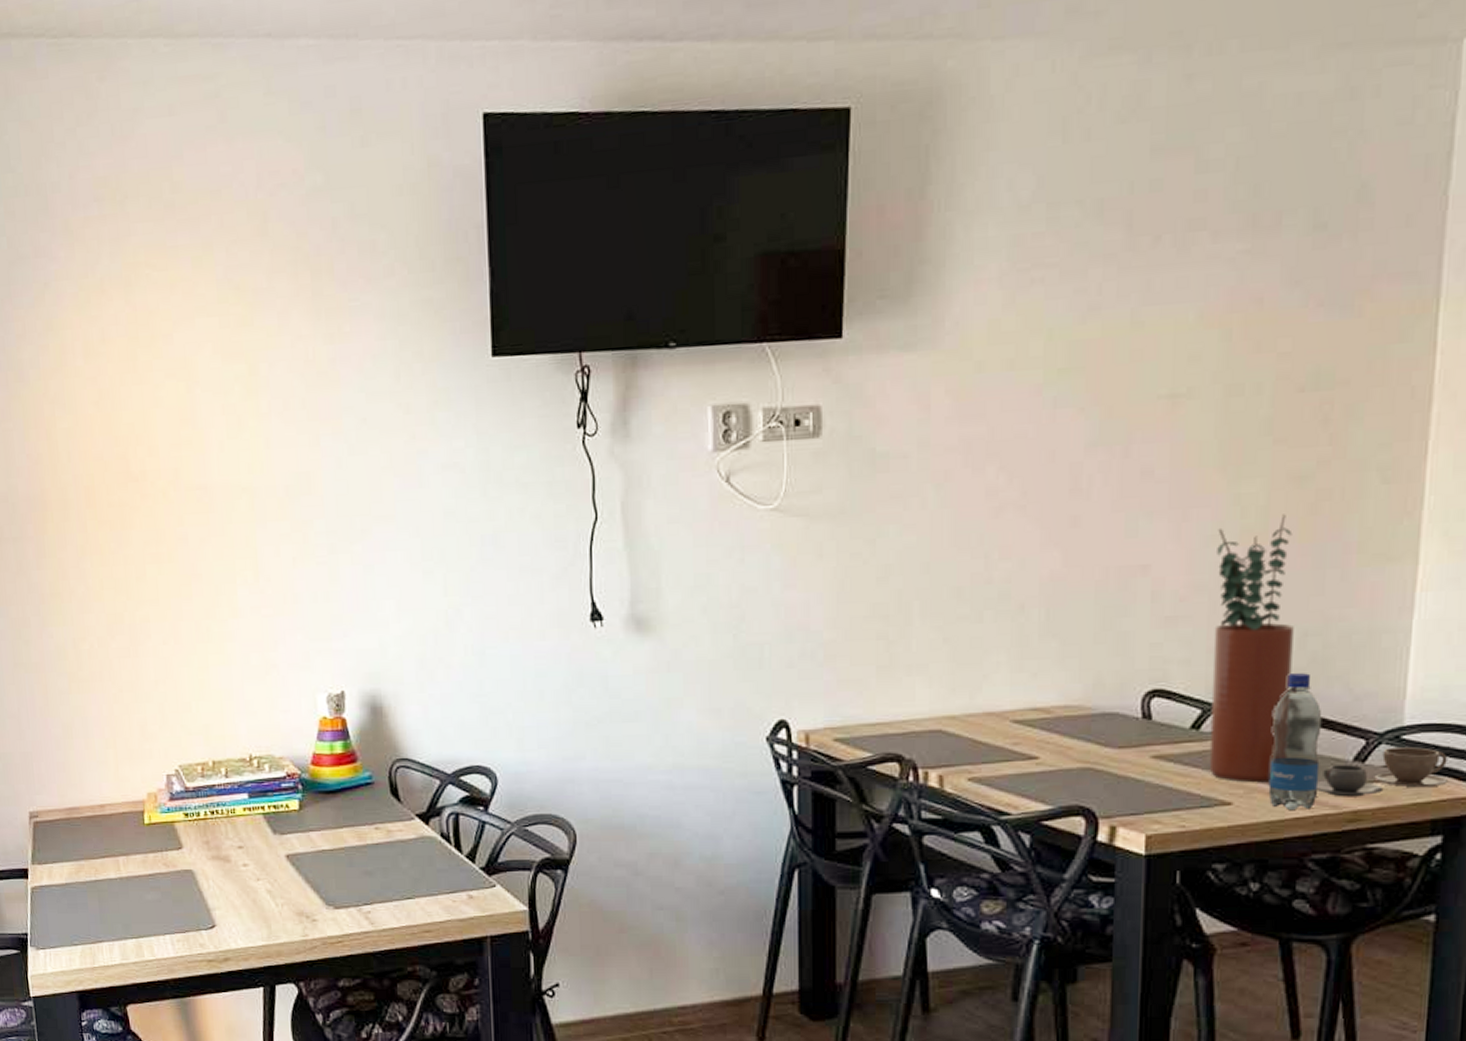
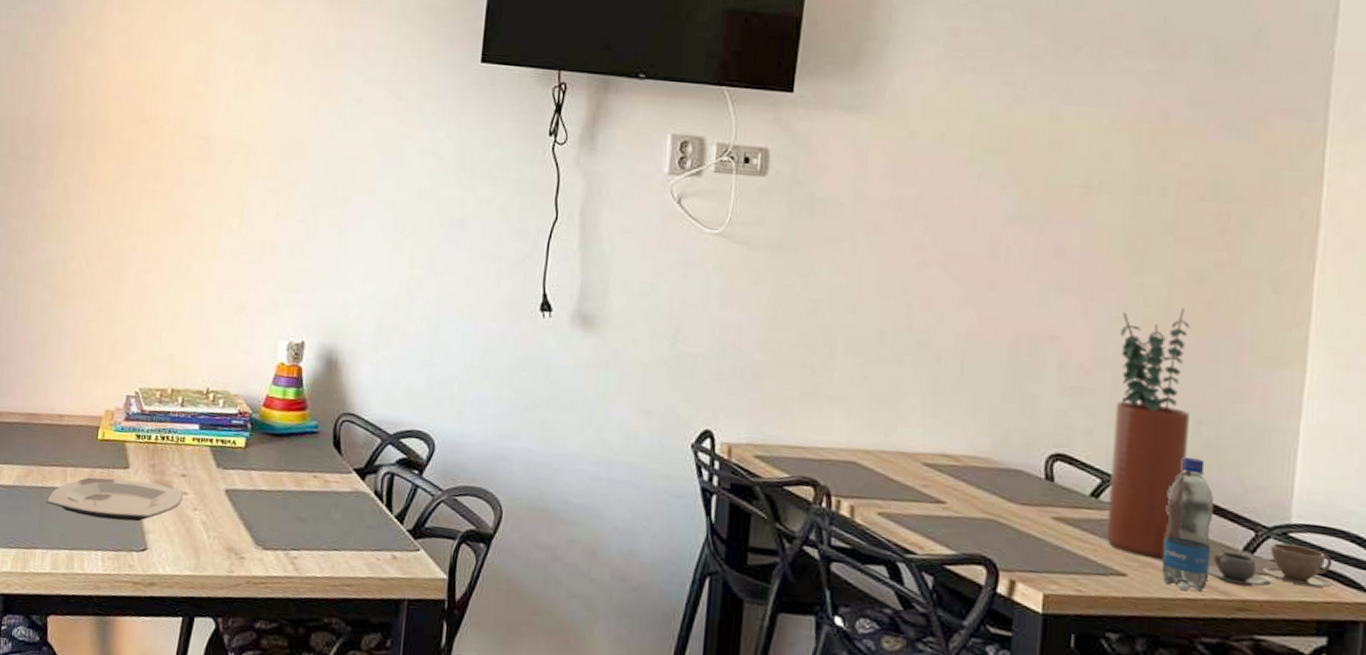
plate: none [104,859,244,902] -> present [47,477,184,522]

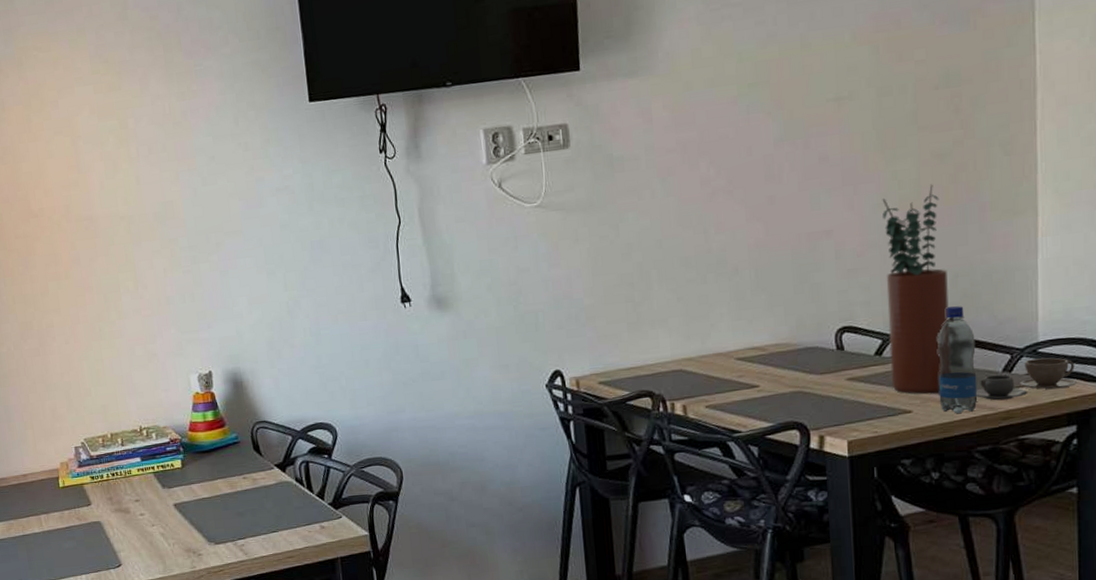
plate: present [47,477,184,522] -> none [30,512,141,550]

